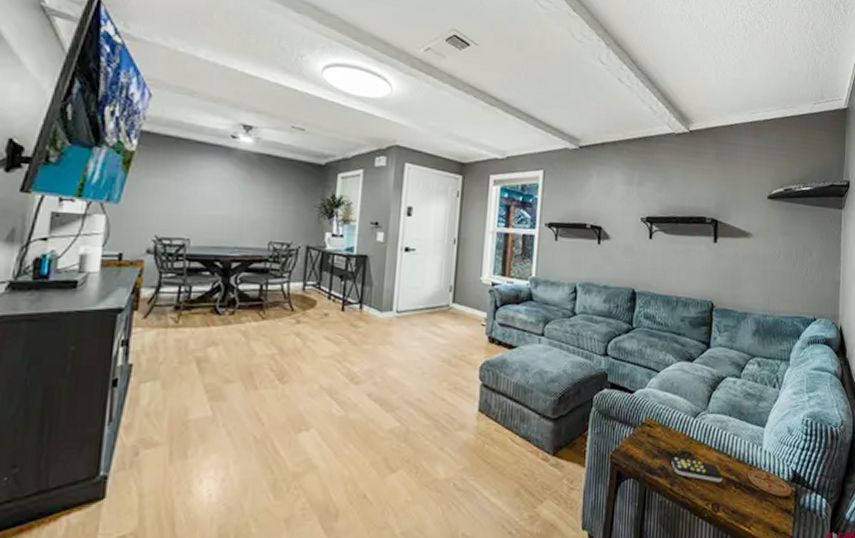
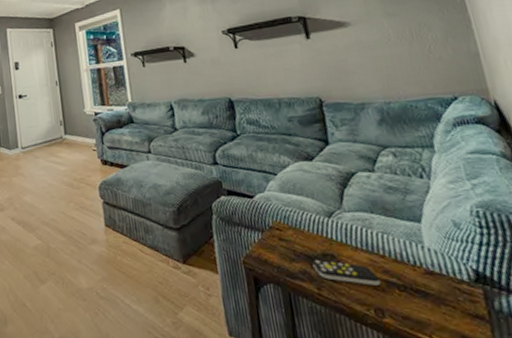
coaster: present [748,469,792,497] -> none [412,269,480,301]

